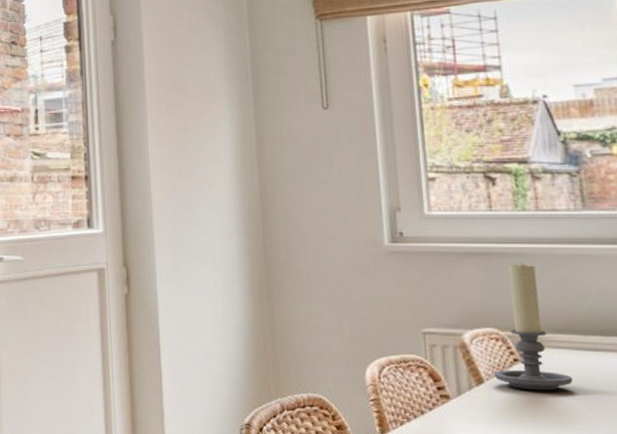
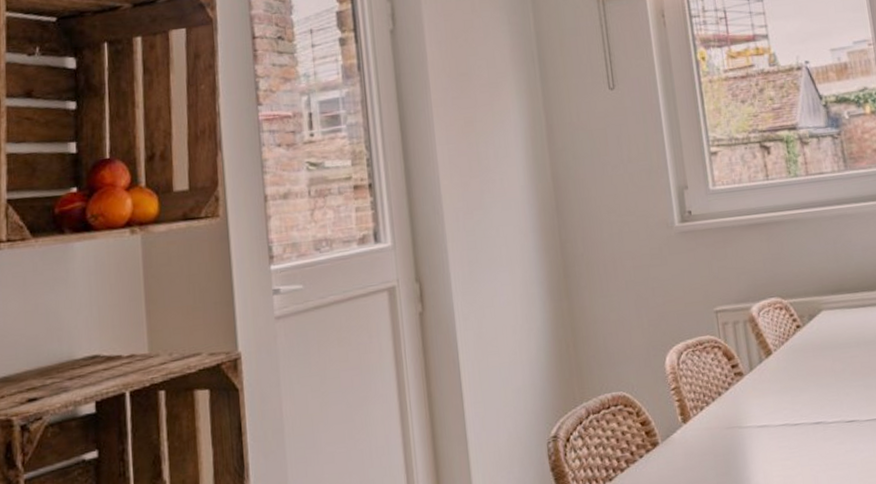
candle holder: present [493,263,573,391] -> none [780,228,848,355]

